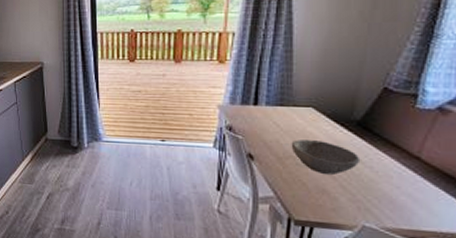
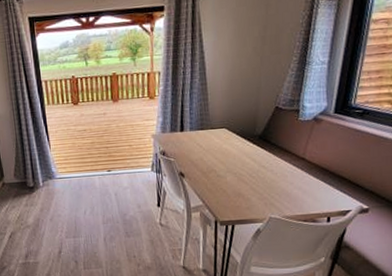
bowl: present [291,140,361,175] -> none [212,154,264,181]

